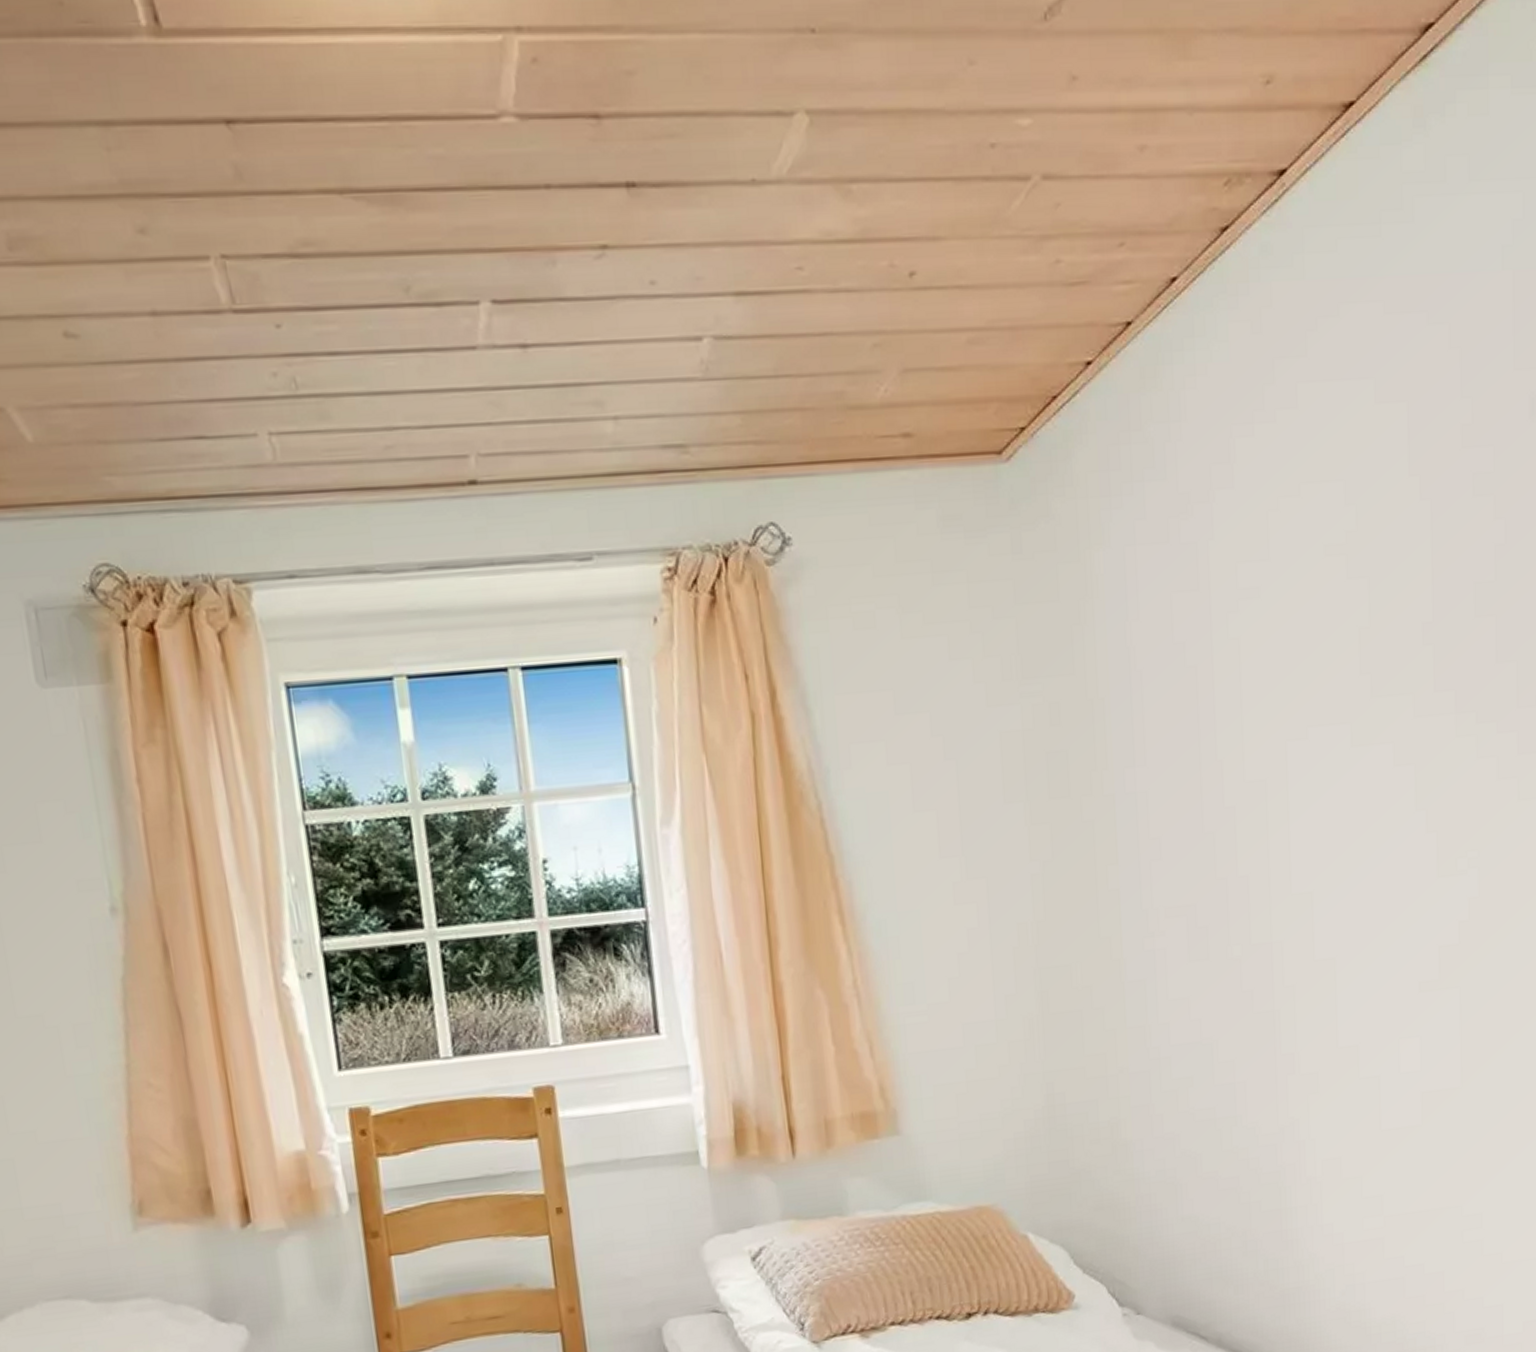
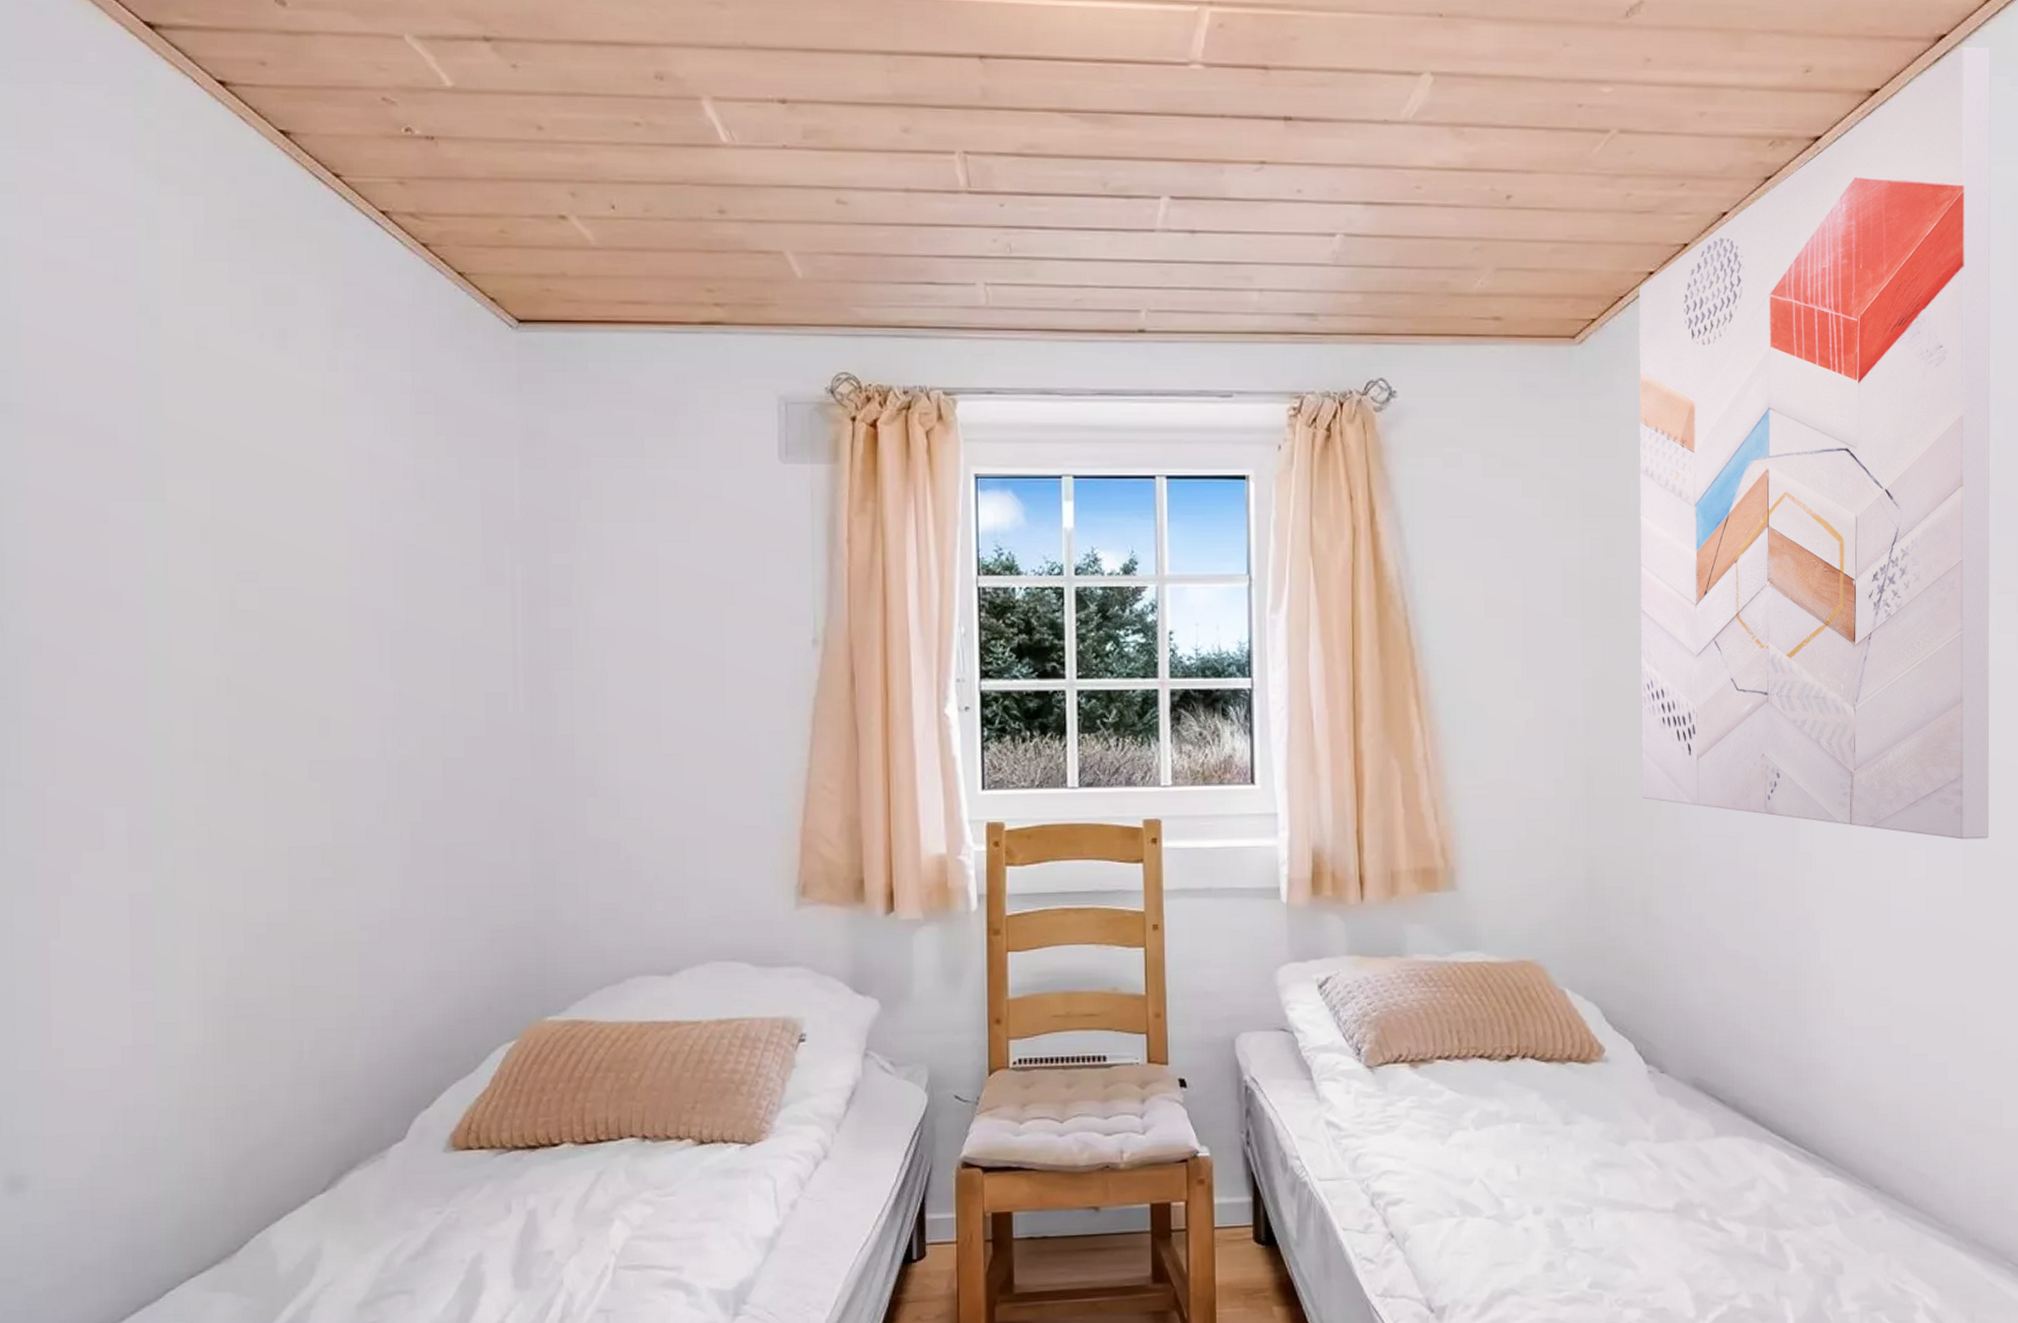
wall art: none [1075,38,1489,1023] -> present [1638,47,1991,840]

